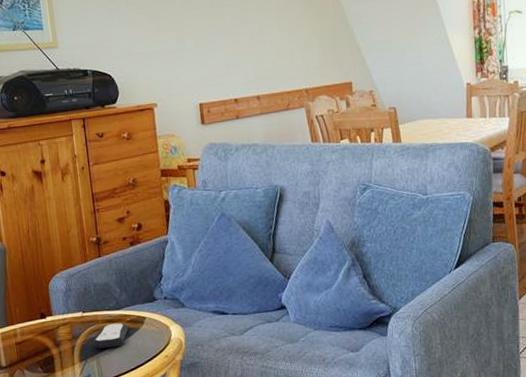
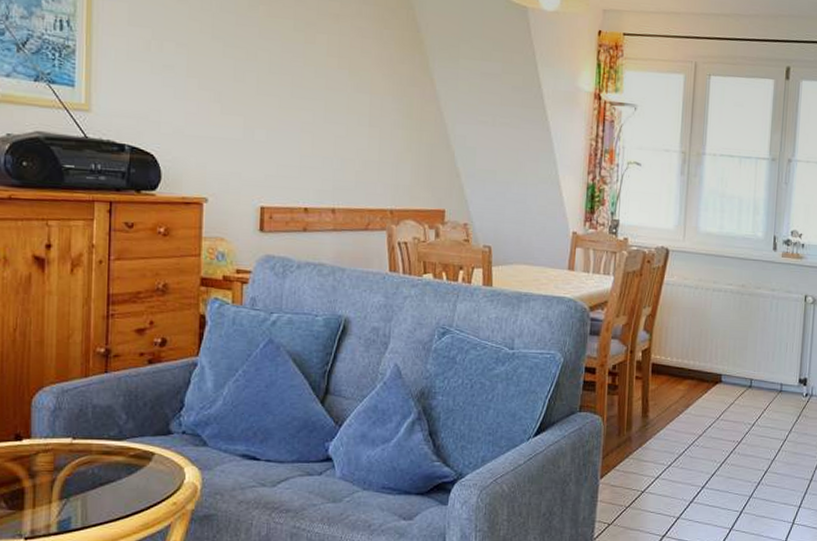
remote control: present [92,323,128,349] -> none [79,456,130,487]

